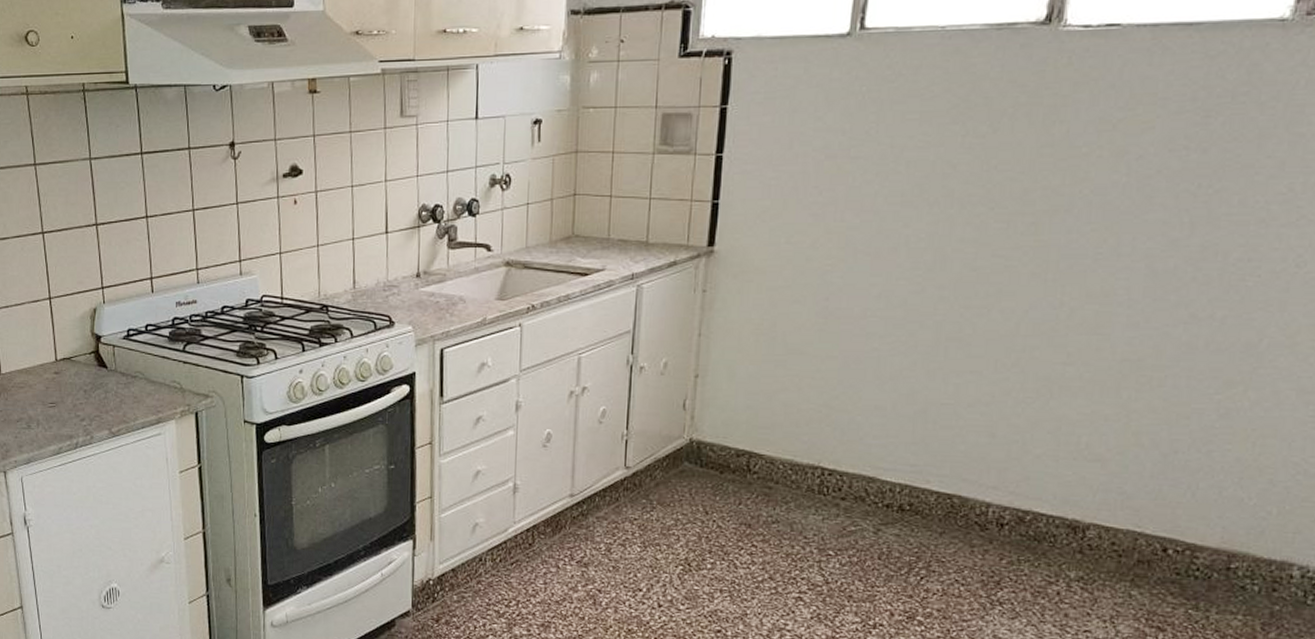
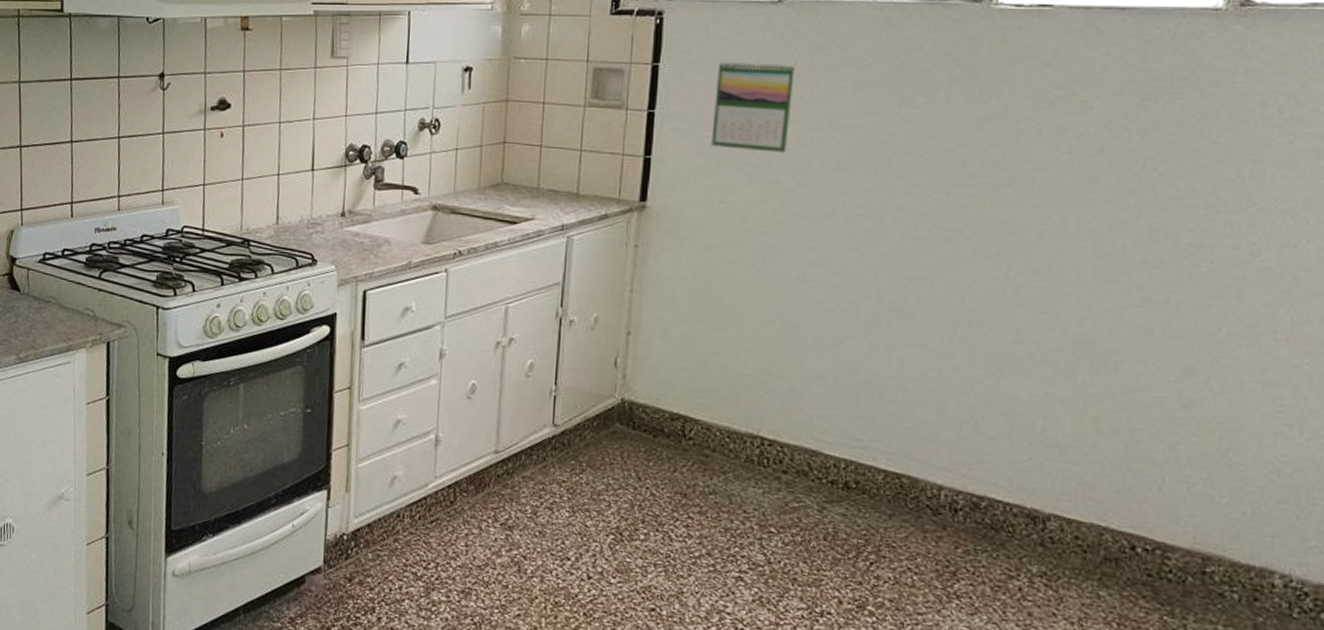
calendar: none [778,97,862,190] -> present [711,60,795,153]

